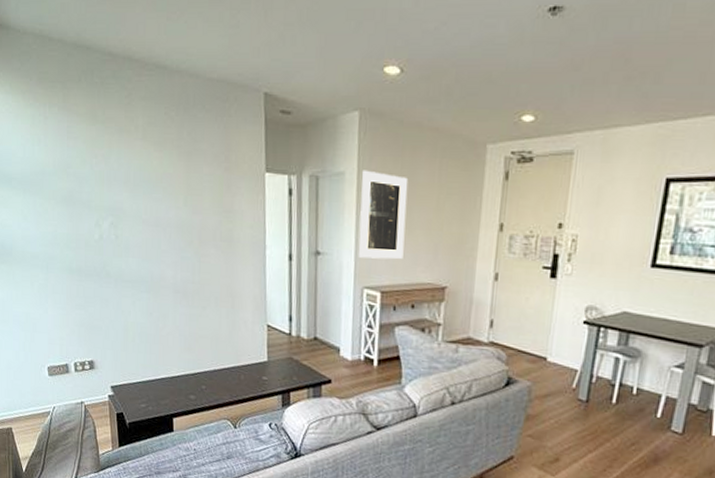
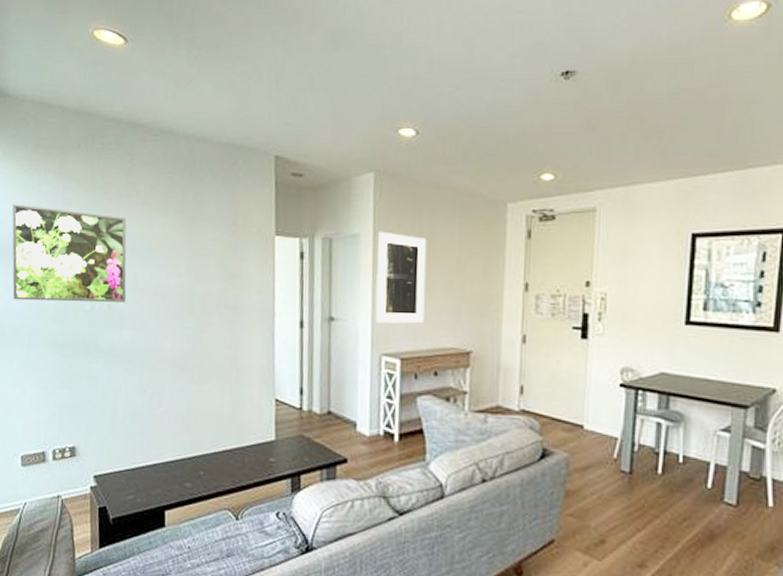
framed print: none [22,137,130,233] -> present [12,204,127,302]

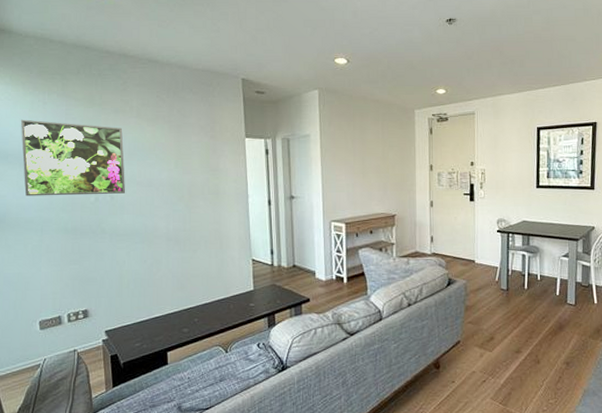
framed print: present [375,231,427,324] -> none [324,132,361,198]

